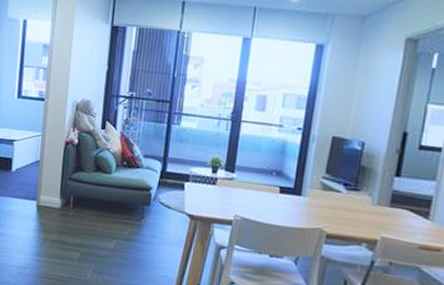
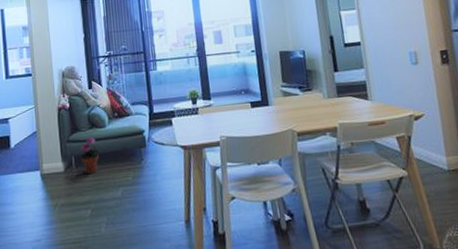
potted plant: none [80,180,101,218] -> present [80,137,100,174]

